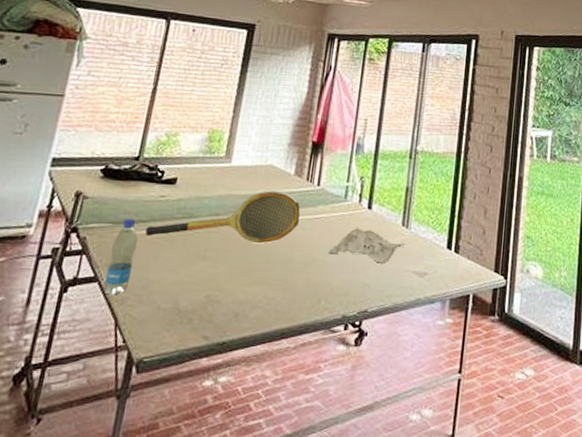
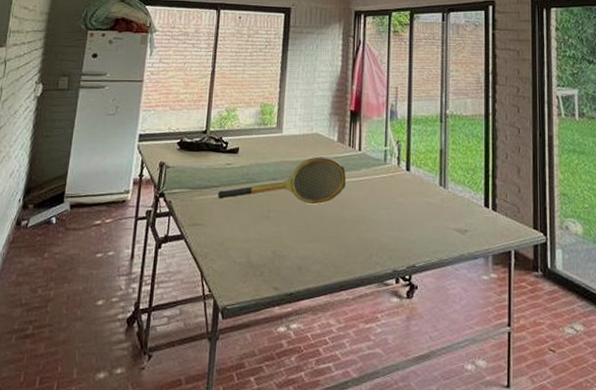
bottle: present [103,218,138,295] -> none [189,184,212,251]
plastic bag: present [328,227,406,264] -> none [374,188,445,221]

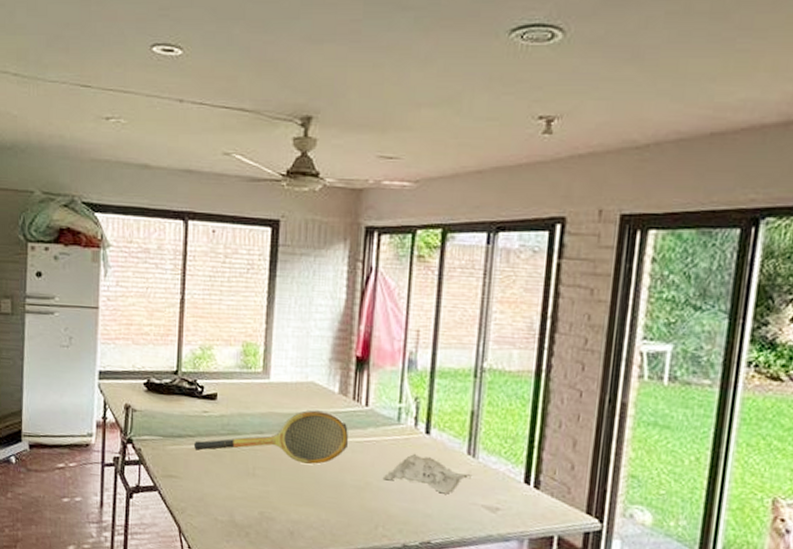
plastic bag: none [374,188,445,221] -> present [382,453,473,494]

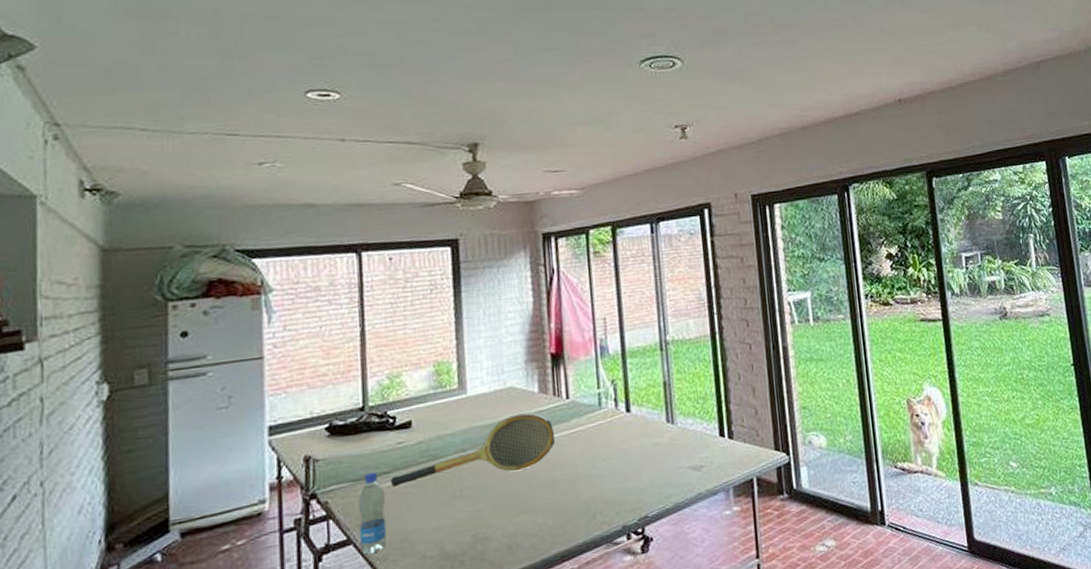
bottle: none [164,432,188,505] -> present [358,471,387,554]
plastic bag: present [382,453,473,494] -> none [593,433,675,467]

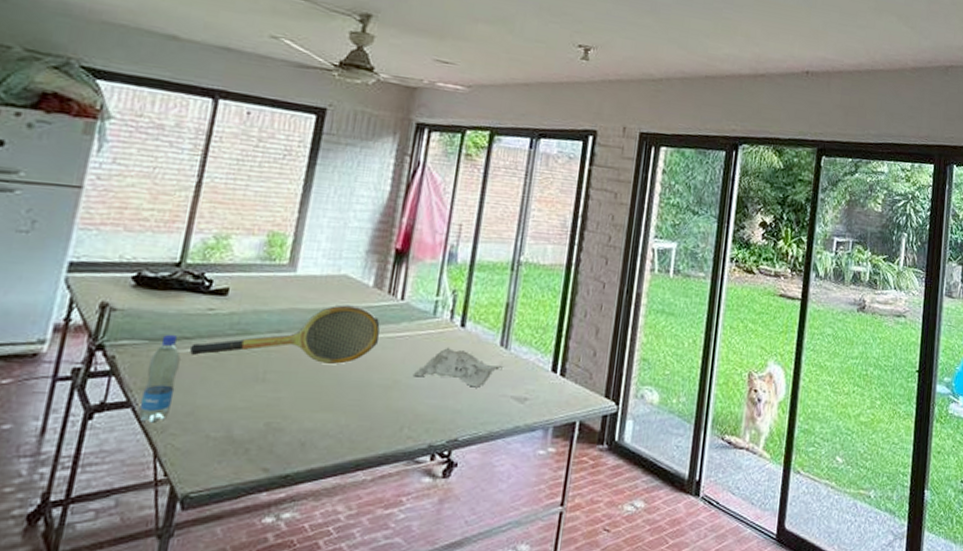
plastic bag: none [593,433,675,467] -> present [412,347,504,388]

